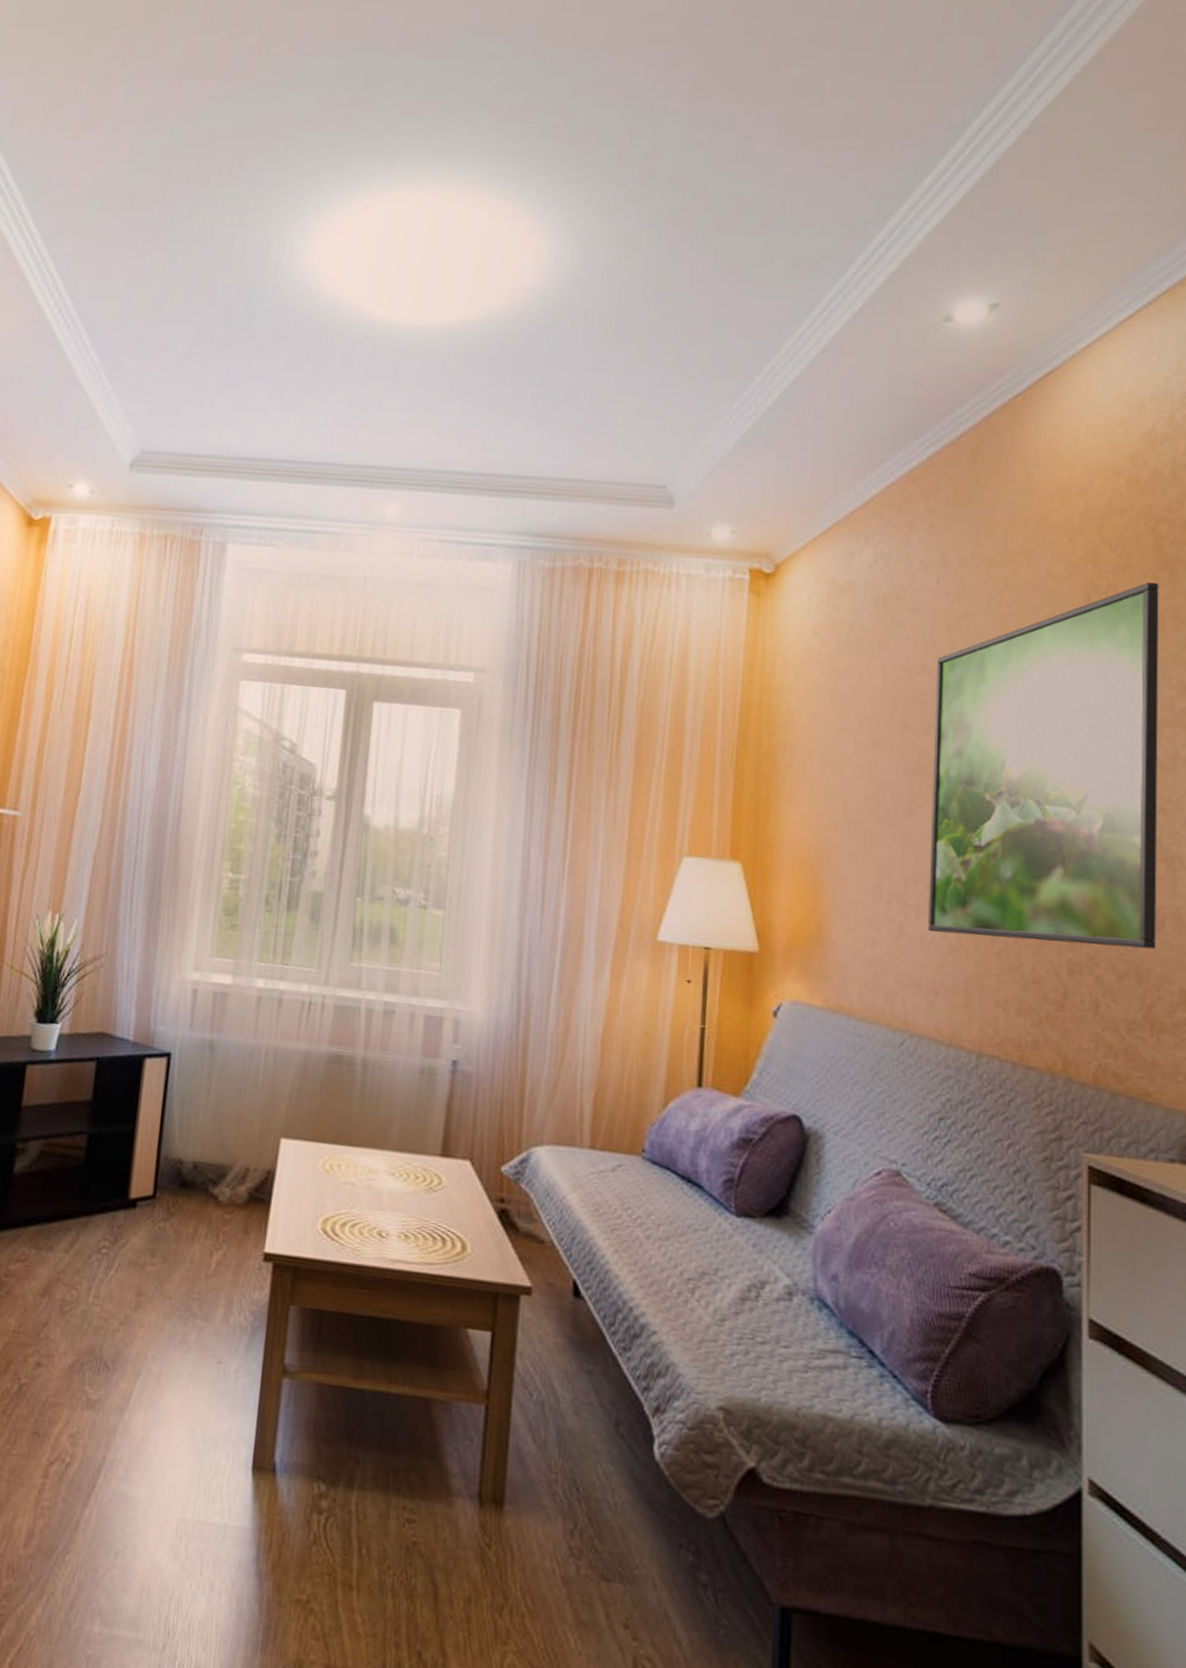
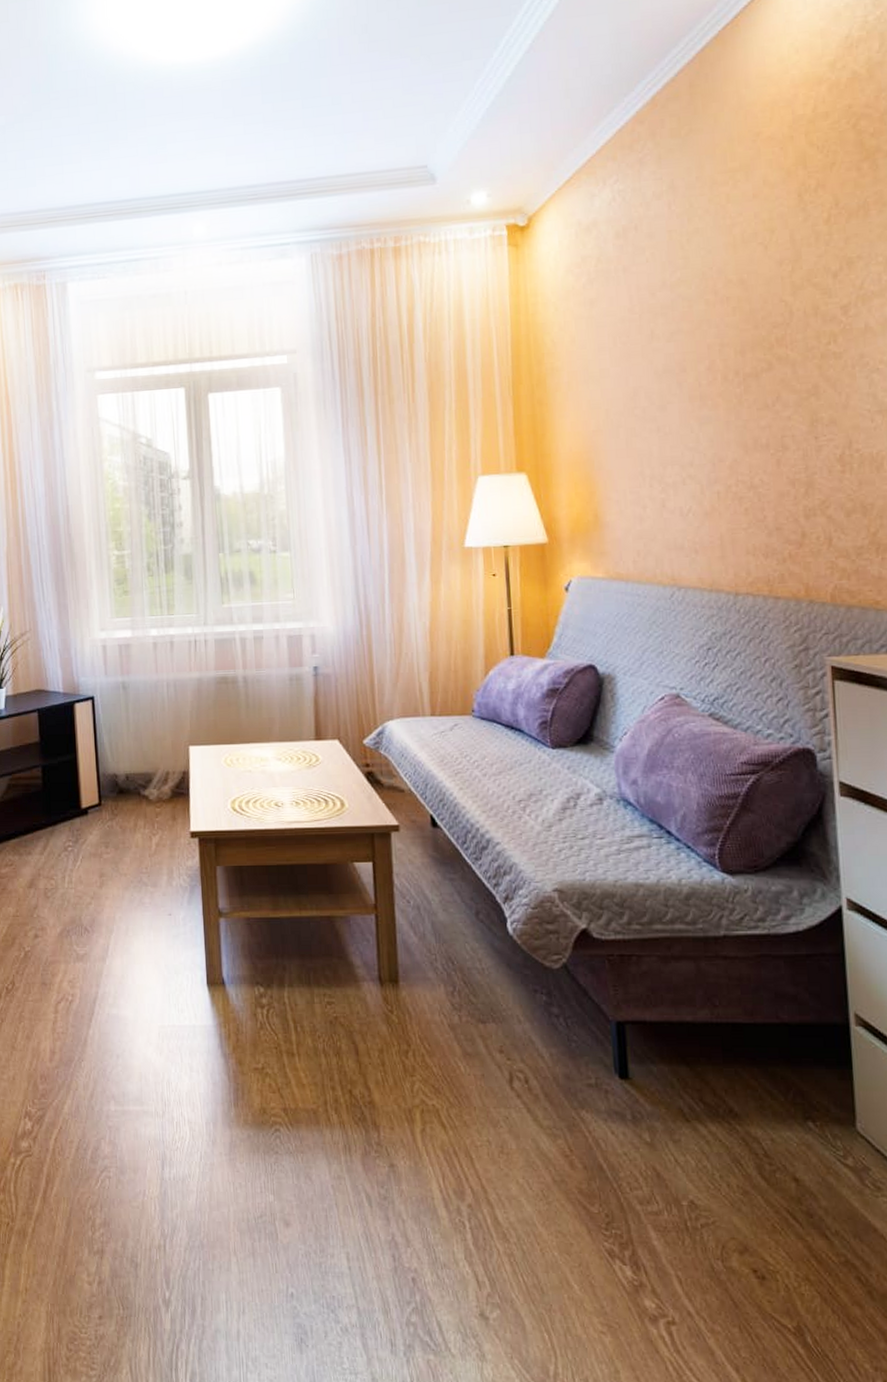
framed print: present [928,582,1159,950] -> none [673,174,877,503]

